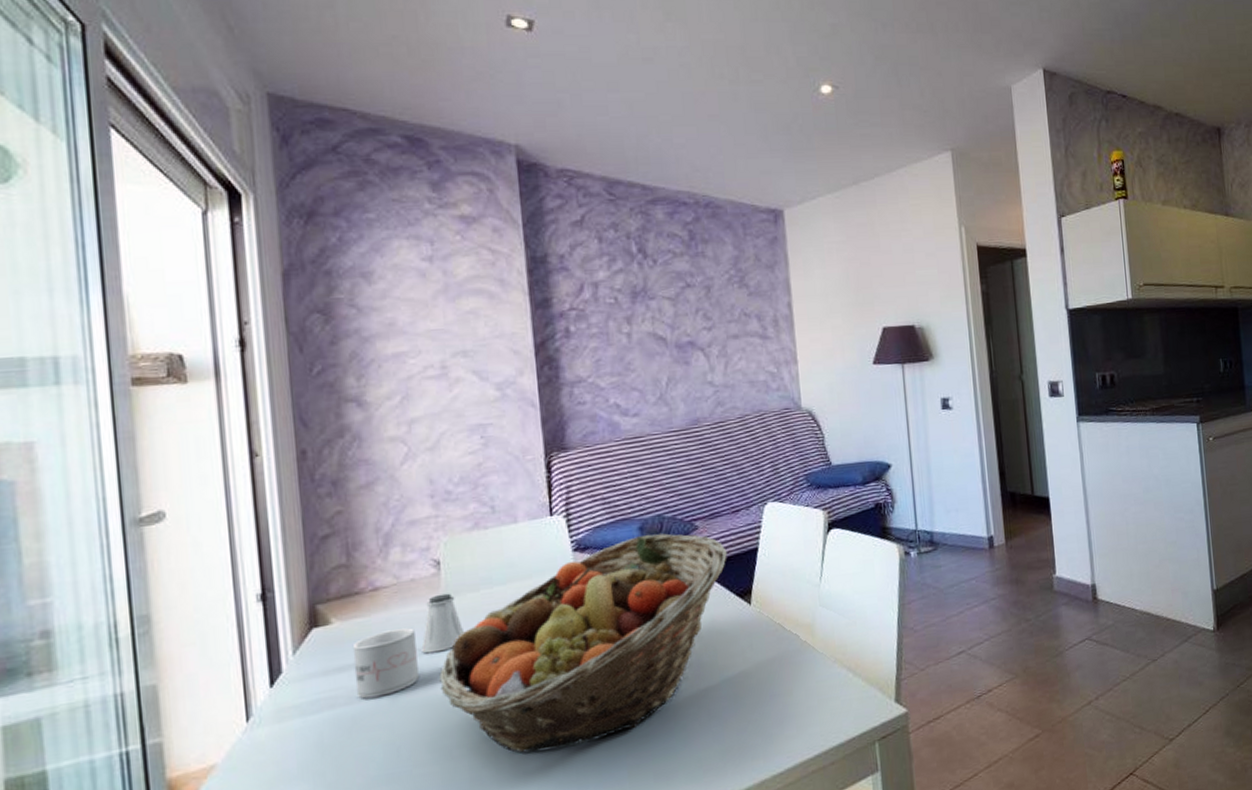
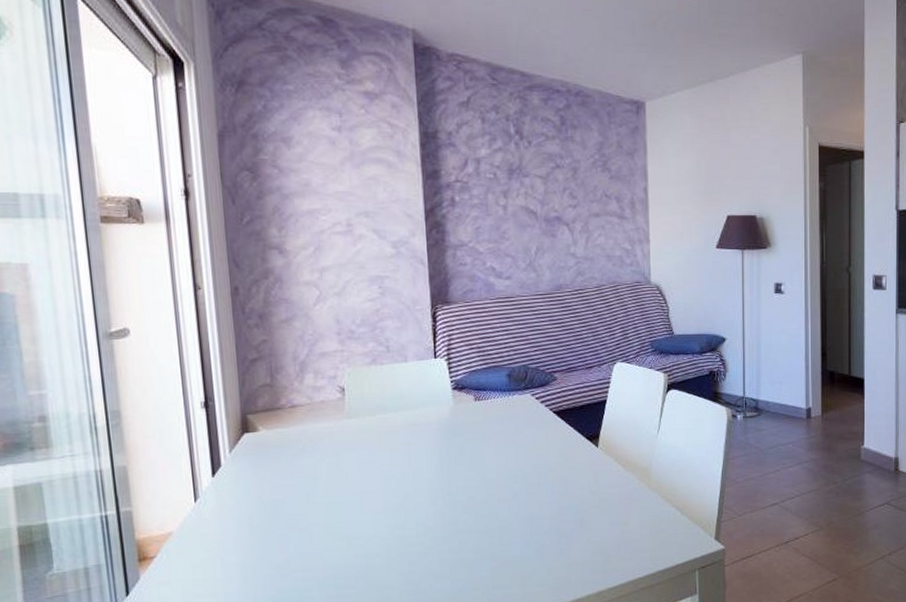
mug: present [352,628,419,699] -> none [275,440,327,493]
saltshaker: present [421,593,465,654] -> none [329,415,364,462]
fruit basket: present [439,533,727,753] -> none [343,380,580,549]

